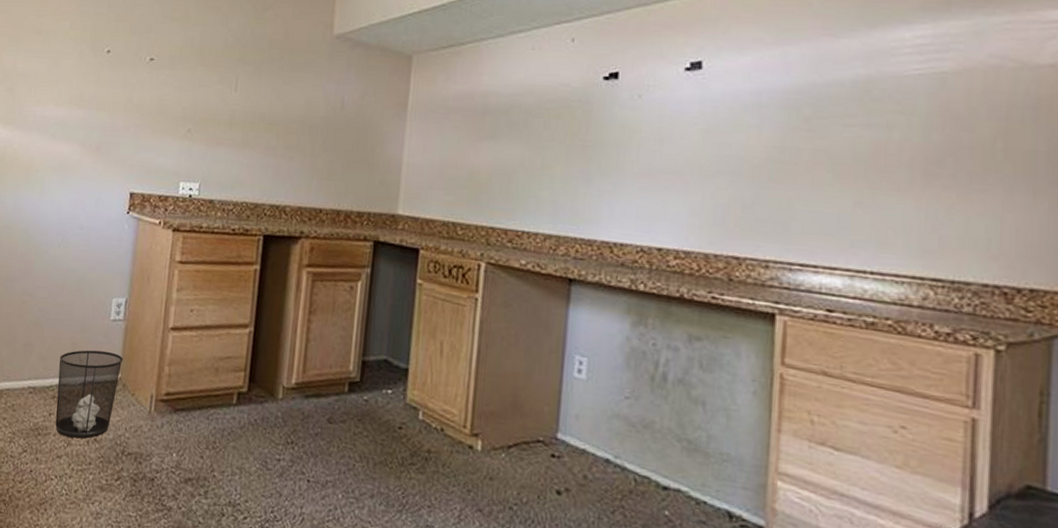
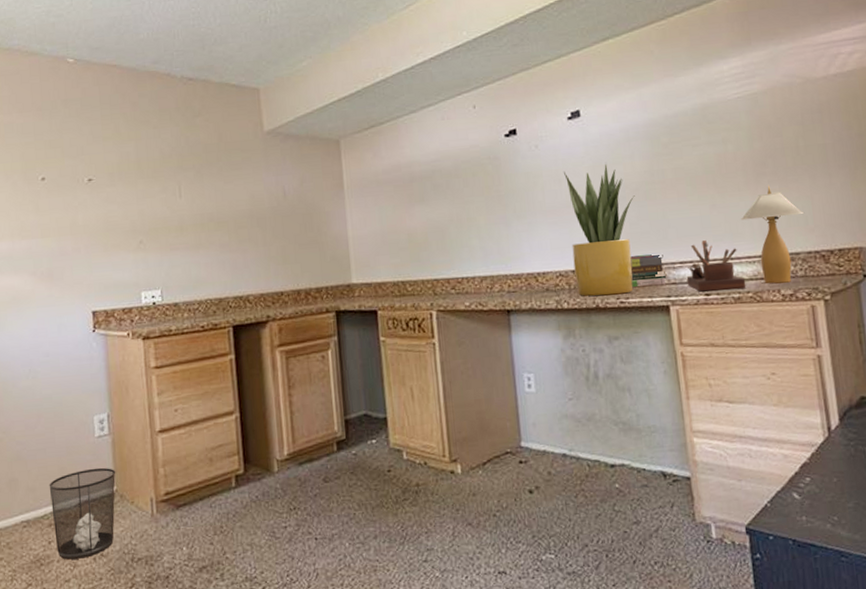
planter: none [659,129,755,289] -> present [564,163,635,296]
books: none [731,245,779,288] -> present [630,254,666,288]
desk organizer: none [804,243,886,314] -> present [686,240,747,292]
table lamp: none [894,190,986,318] -> present [741,185,804,284]

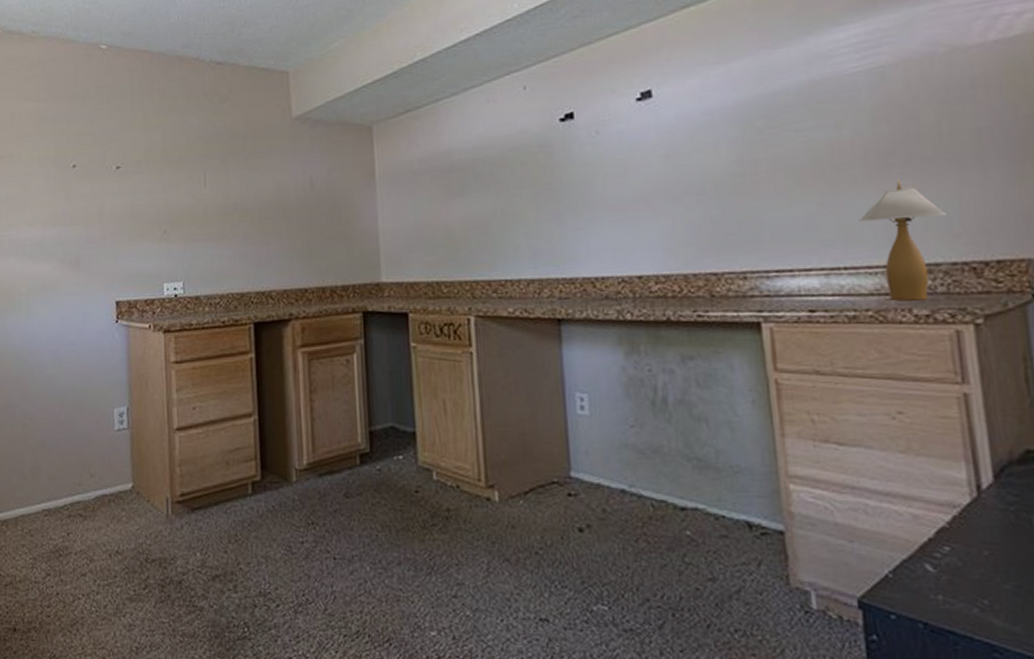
waste bin: present [49,467,116,560] -> none [69,462,134,554]
planter: present [564,163,635,296] -> none [630,151,719,308]
books: present [630,254,666,288] -> none [711,260,757,299]
desk organizer: present [686,240,747,292] -> none [784,245,865,308]

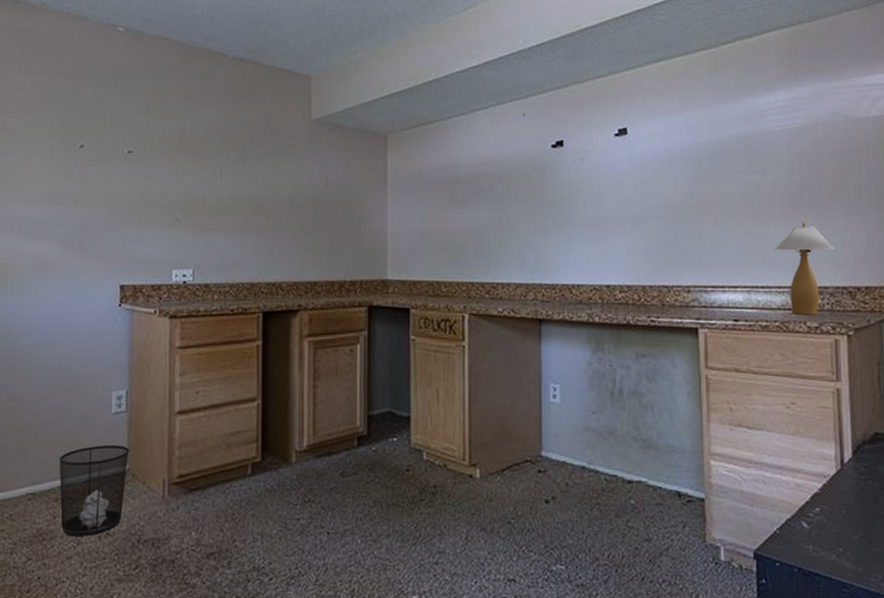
waste bin: none [69,462,134,554] -> present [59,444,130,536]

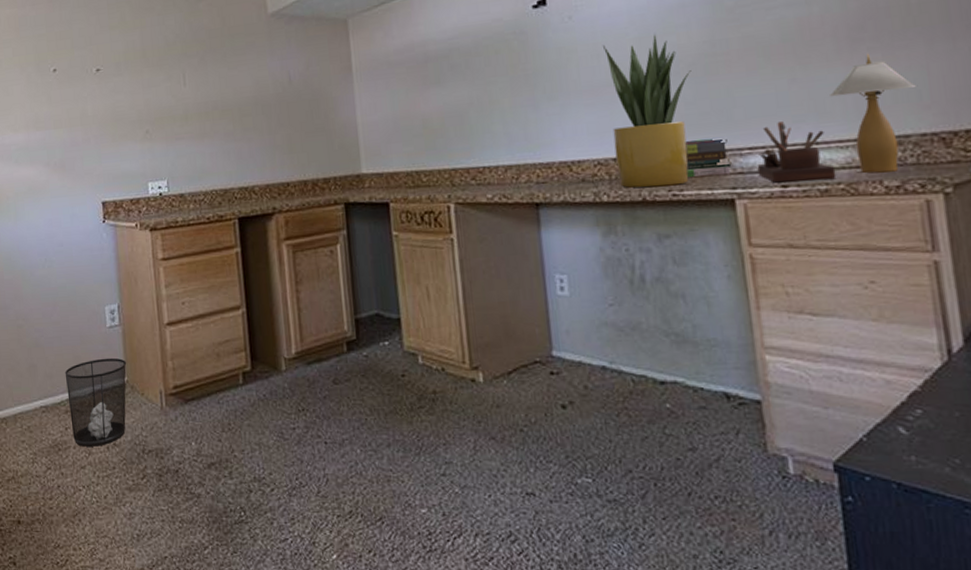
planter: none [607,182,674,313] -> present [603,34,692,188]
books: none [663,276,697,308] -> present [685,139,731,178]
desk organizer: none [717,267,774,318] -> present [757,122,837,183]

